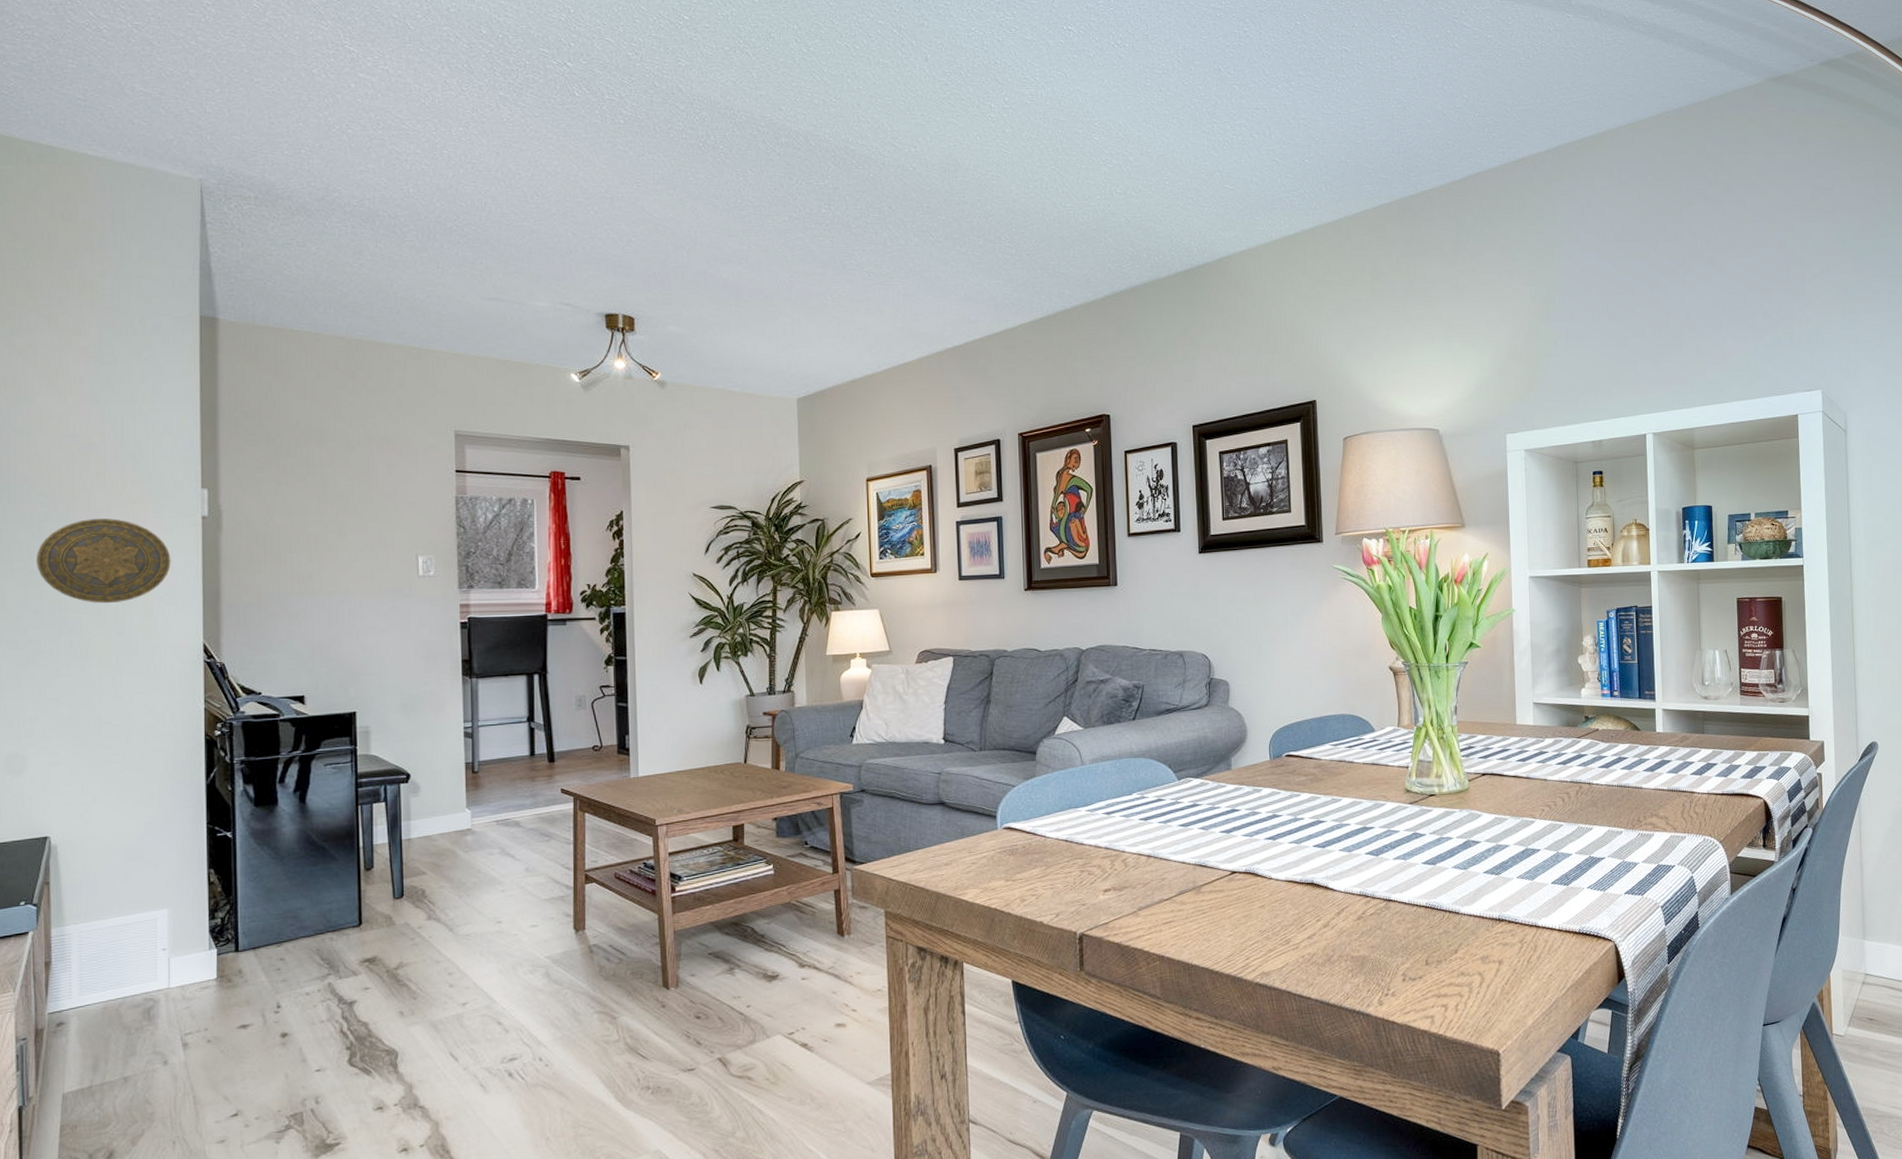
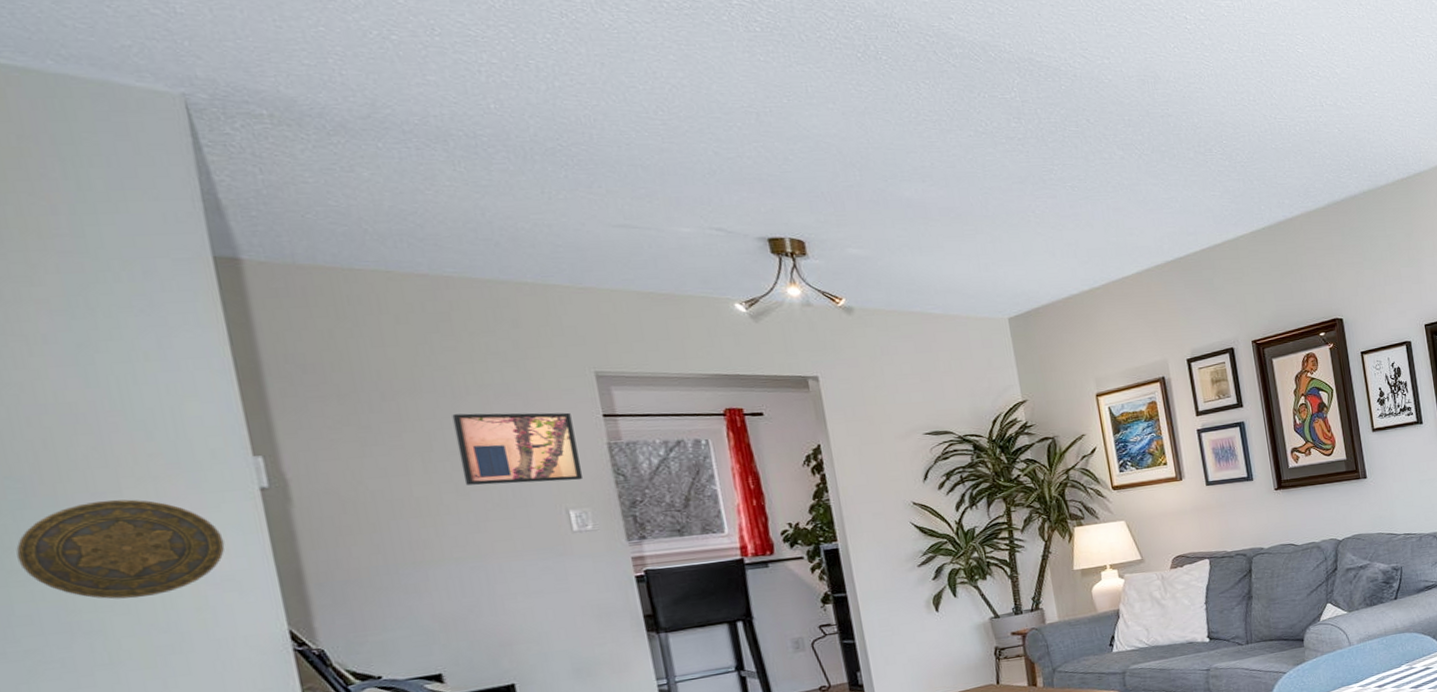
wall art: none [344,462,433,529] -> present [452,412,584,485]

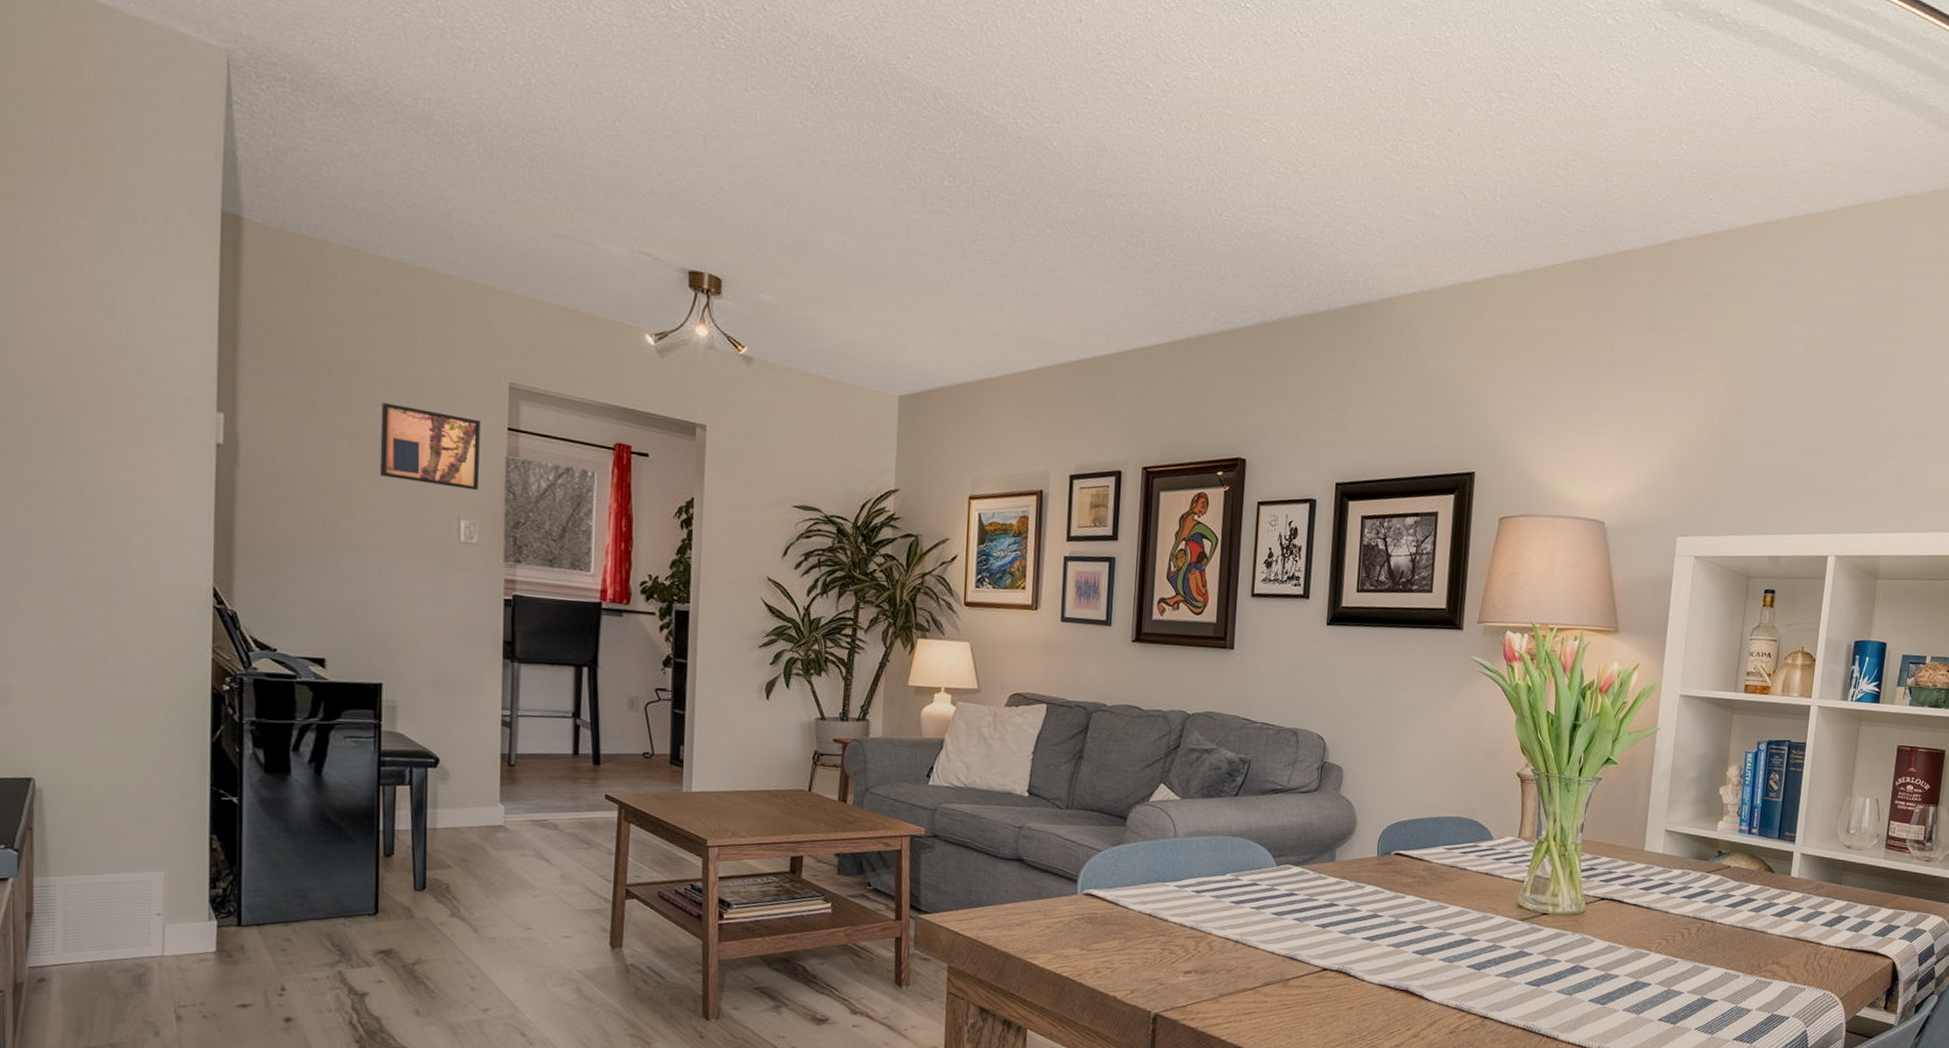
decorative plate: present [16,499,225,599] -> none [25,430,180,529]

